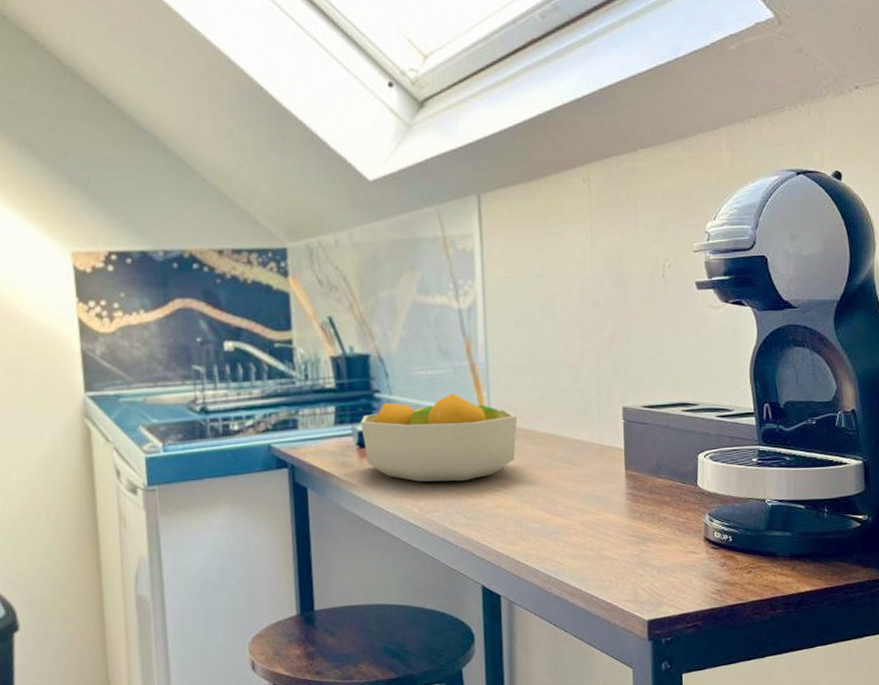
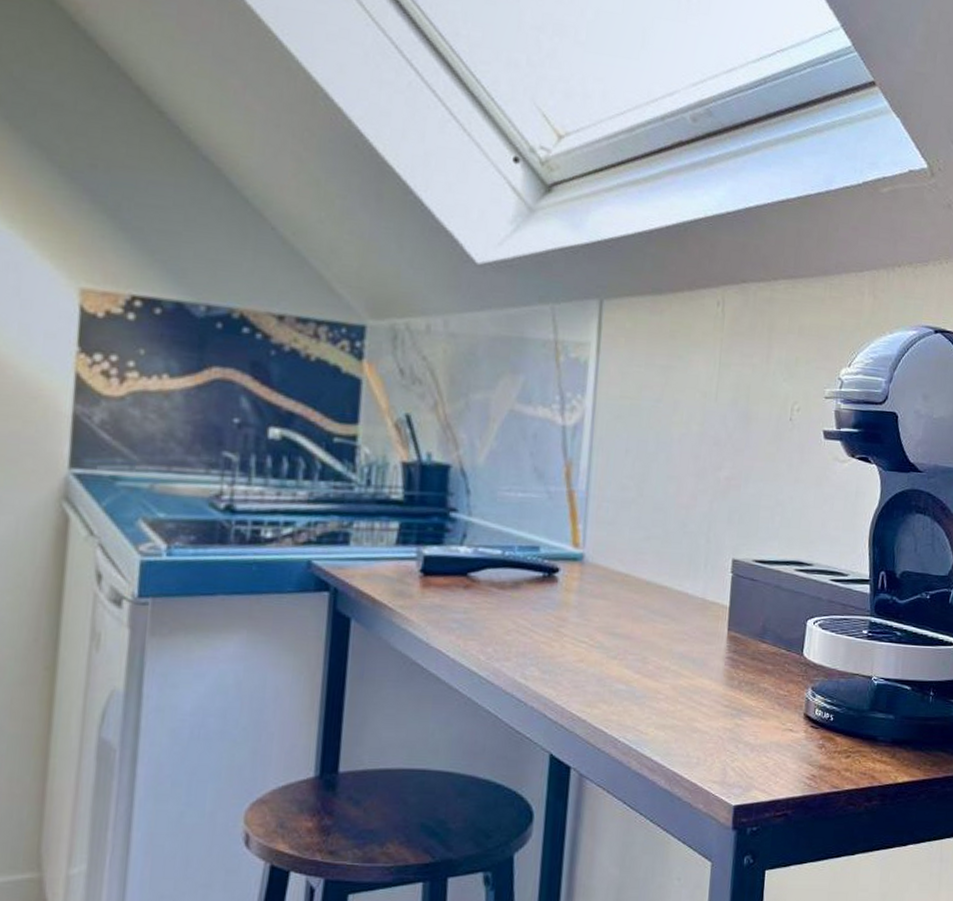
fruit bowl: present [361,393,518,482] -> none [428,522,615,627]

